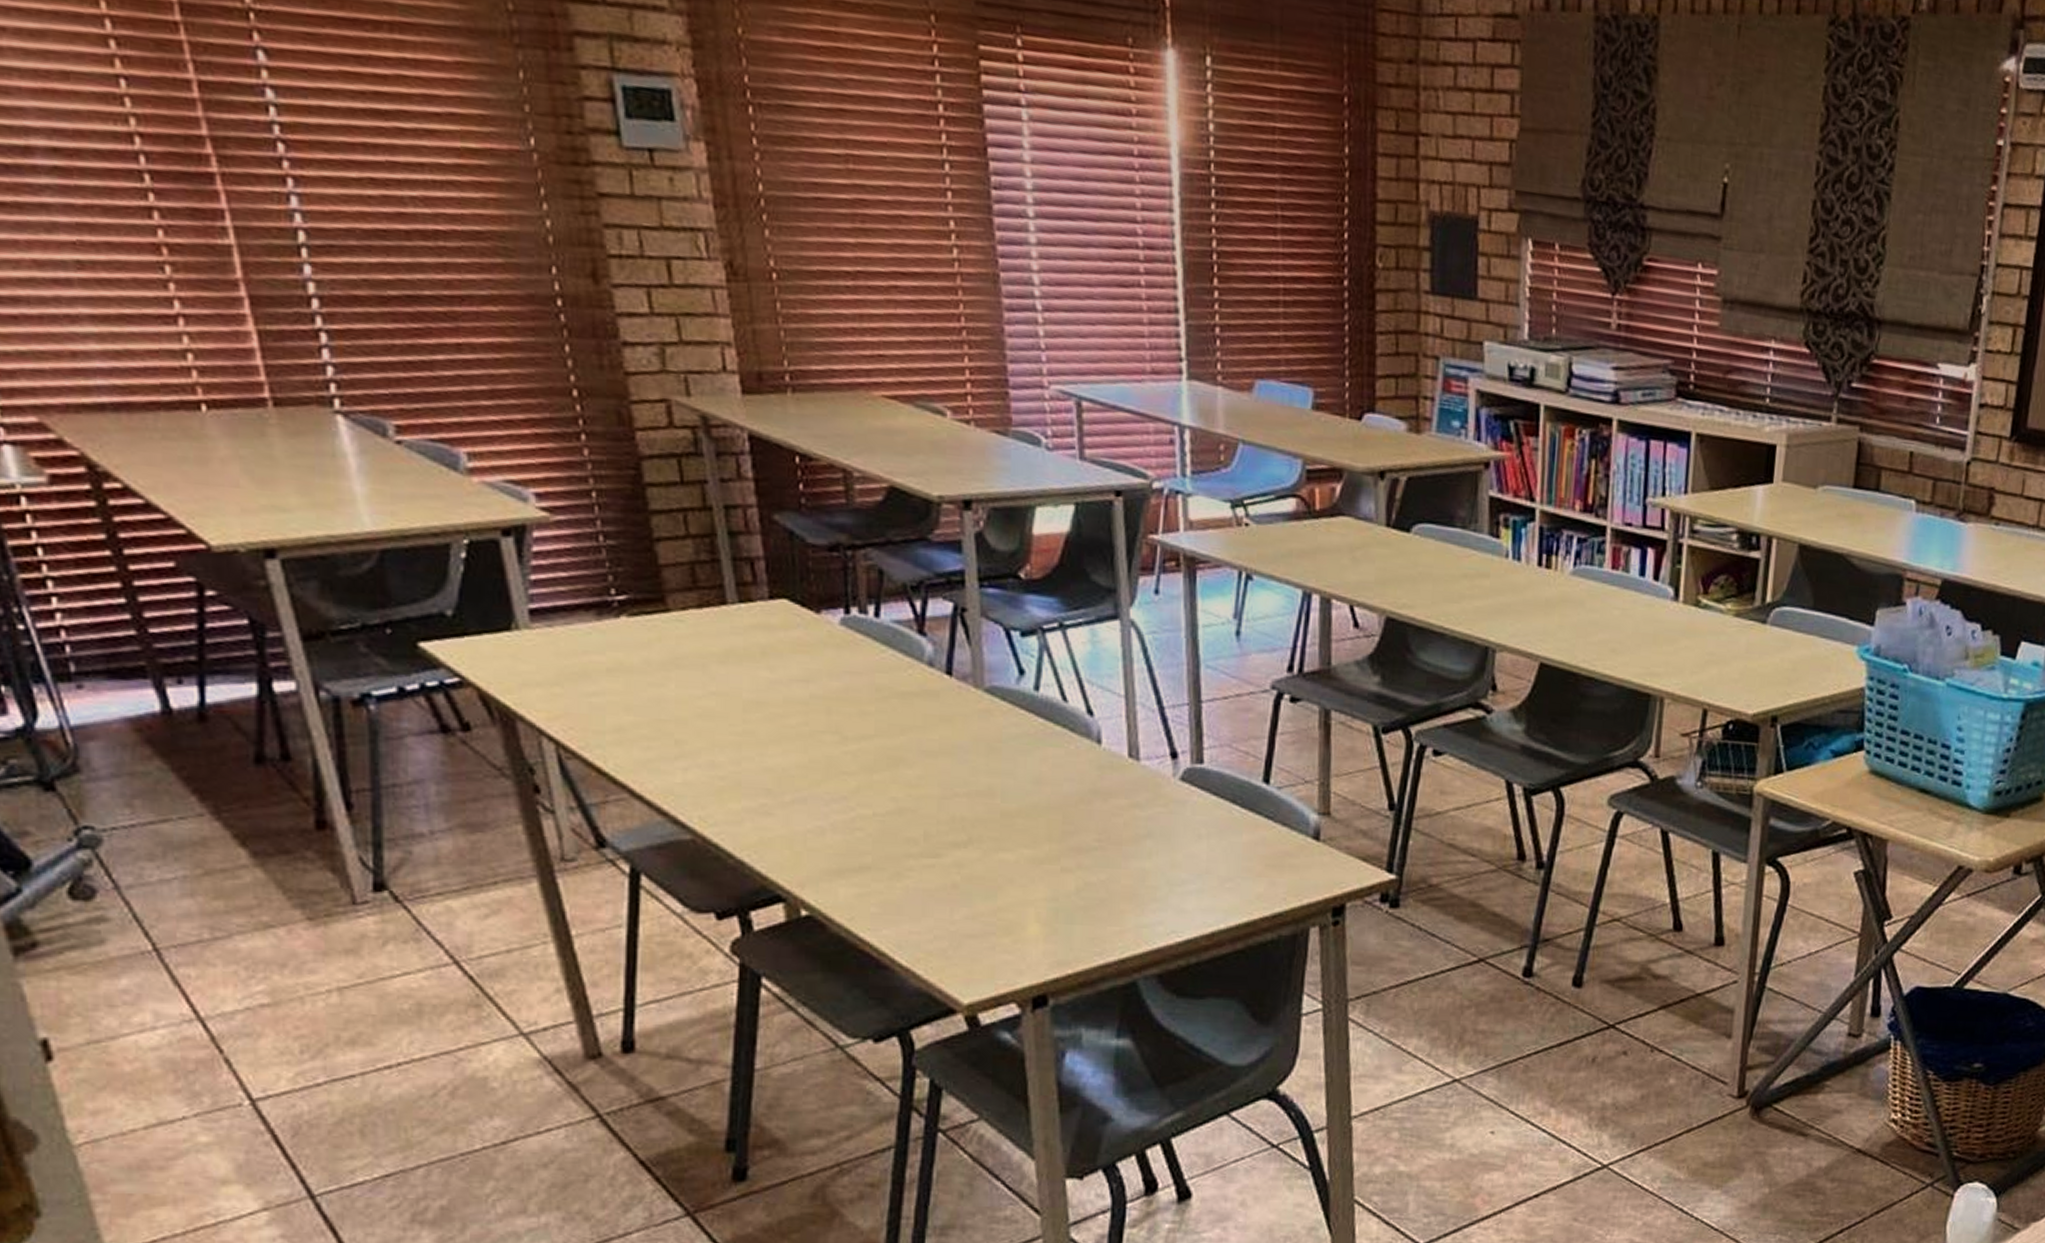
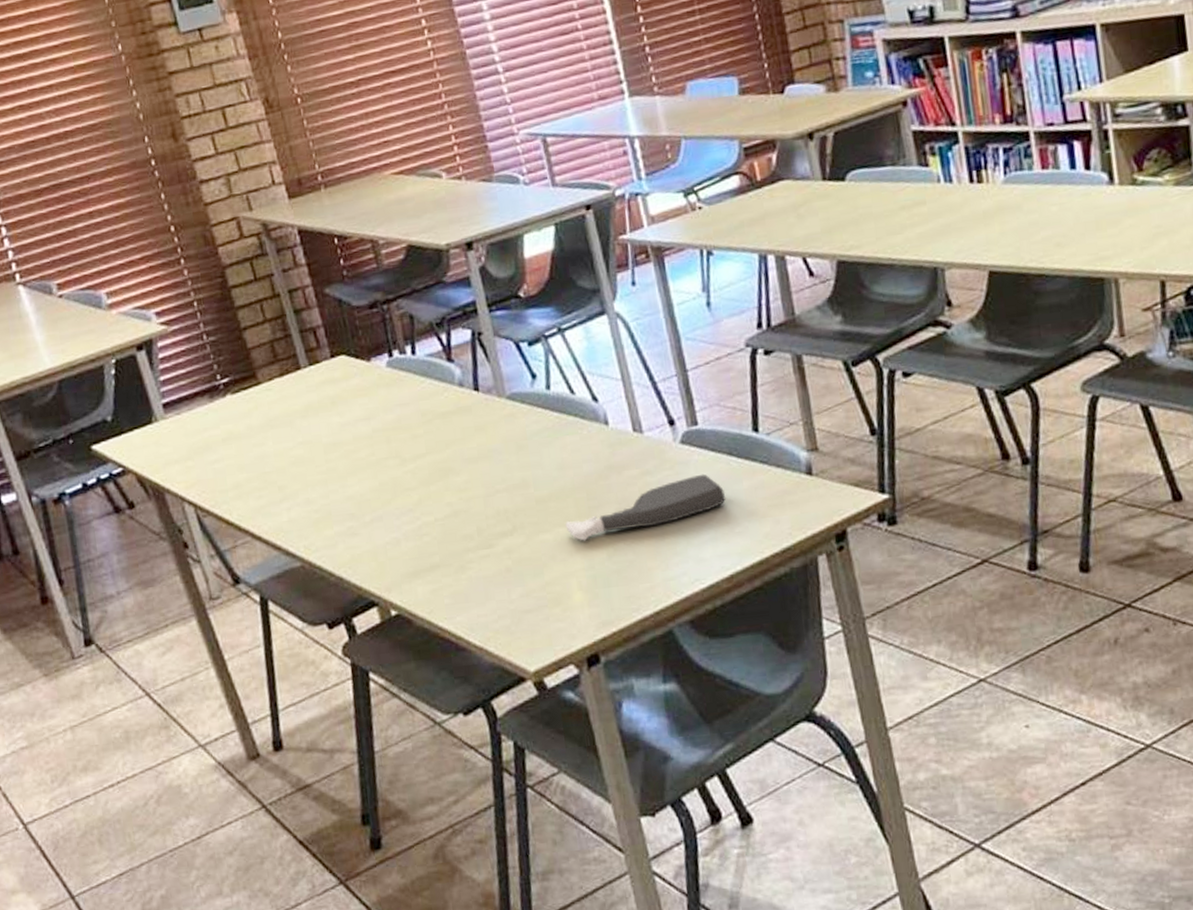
spray bottle: none [1032,817,1221,868] -> present [565,474,725,541]

